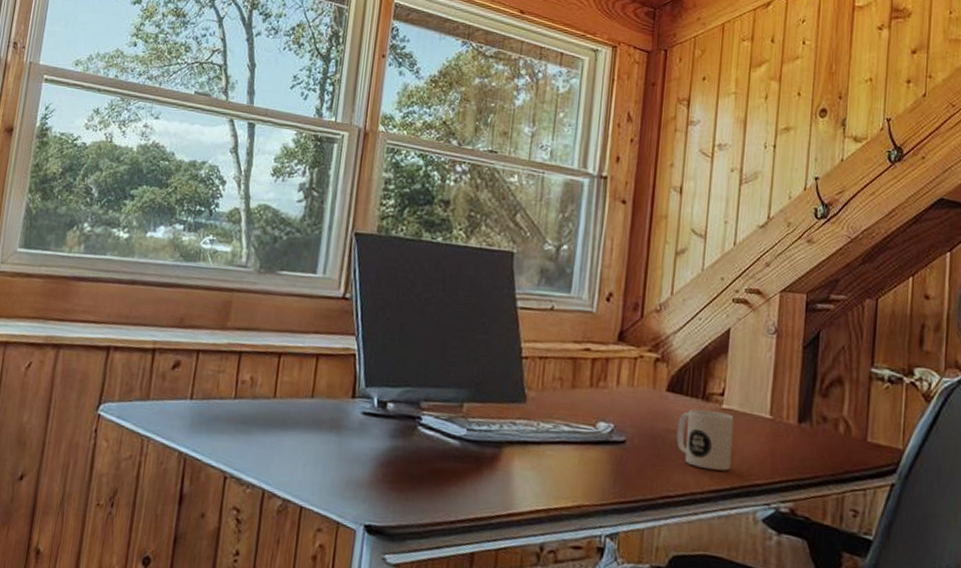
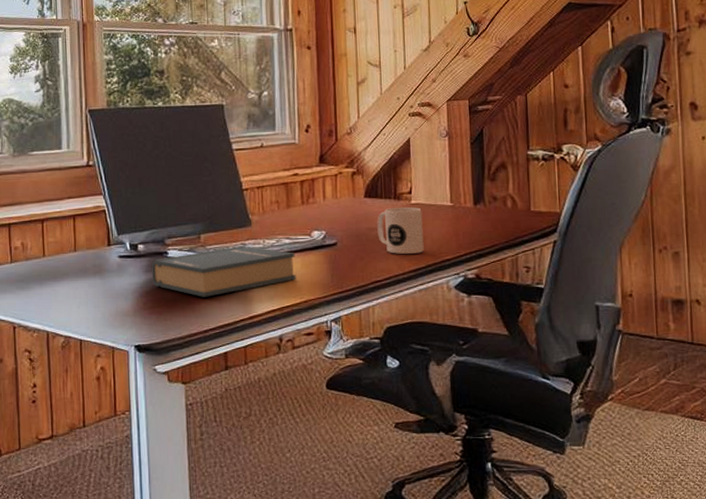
hardback book: none [397,423,574,481] -> present [151,246,296,297]

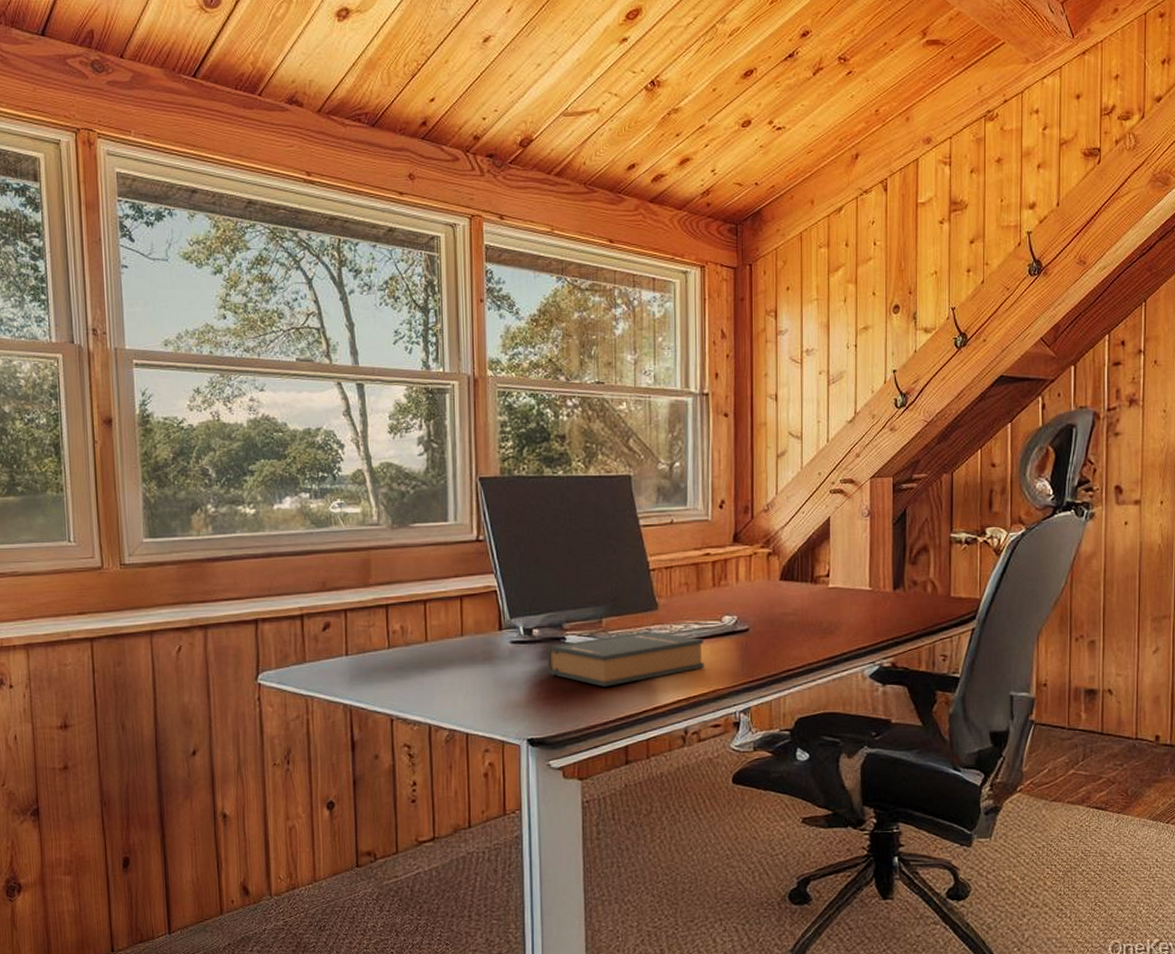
mug: present [377,206,424,254] -> none [792,590,840,641]

